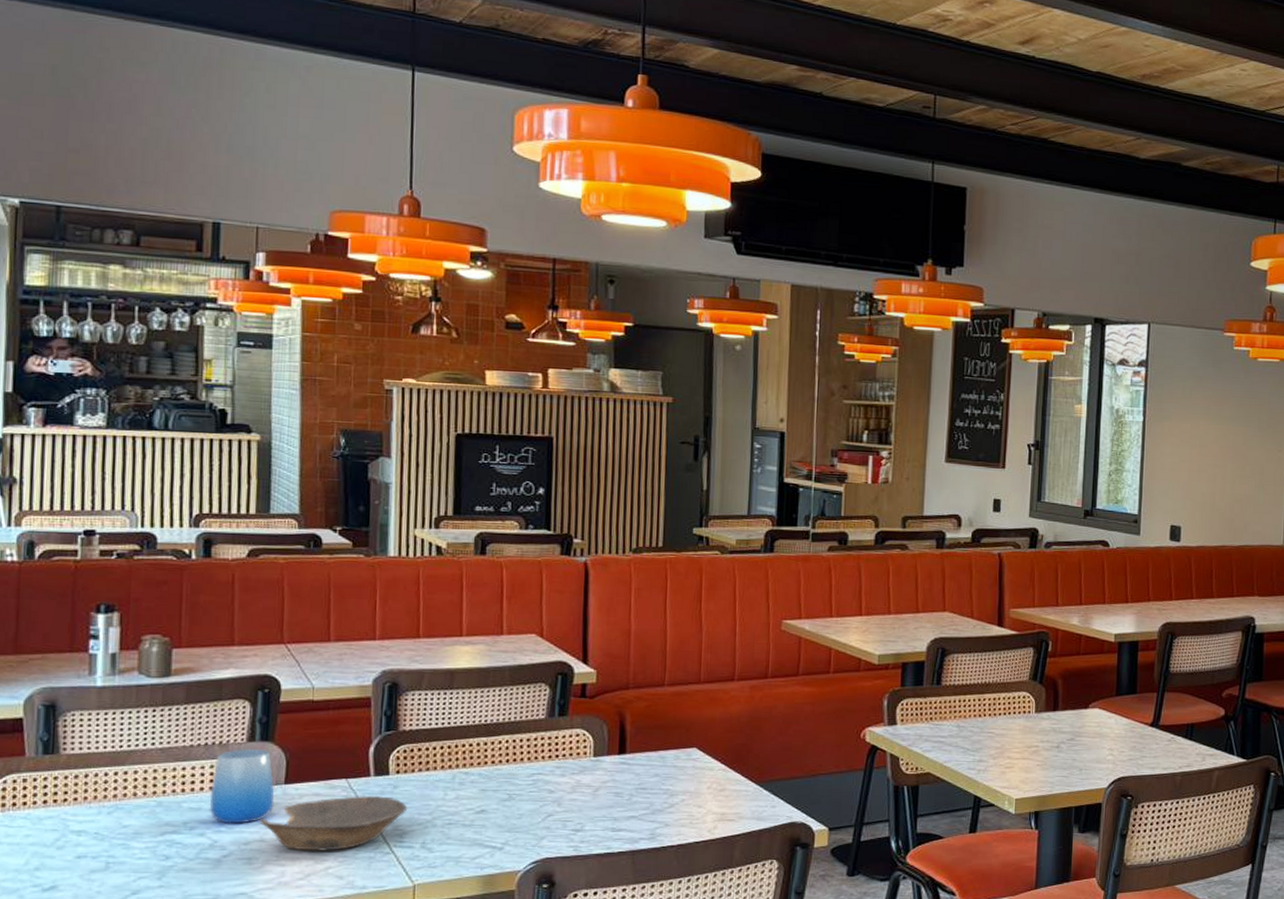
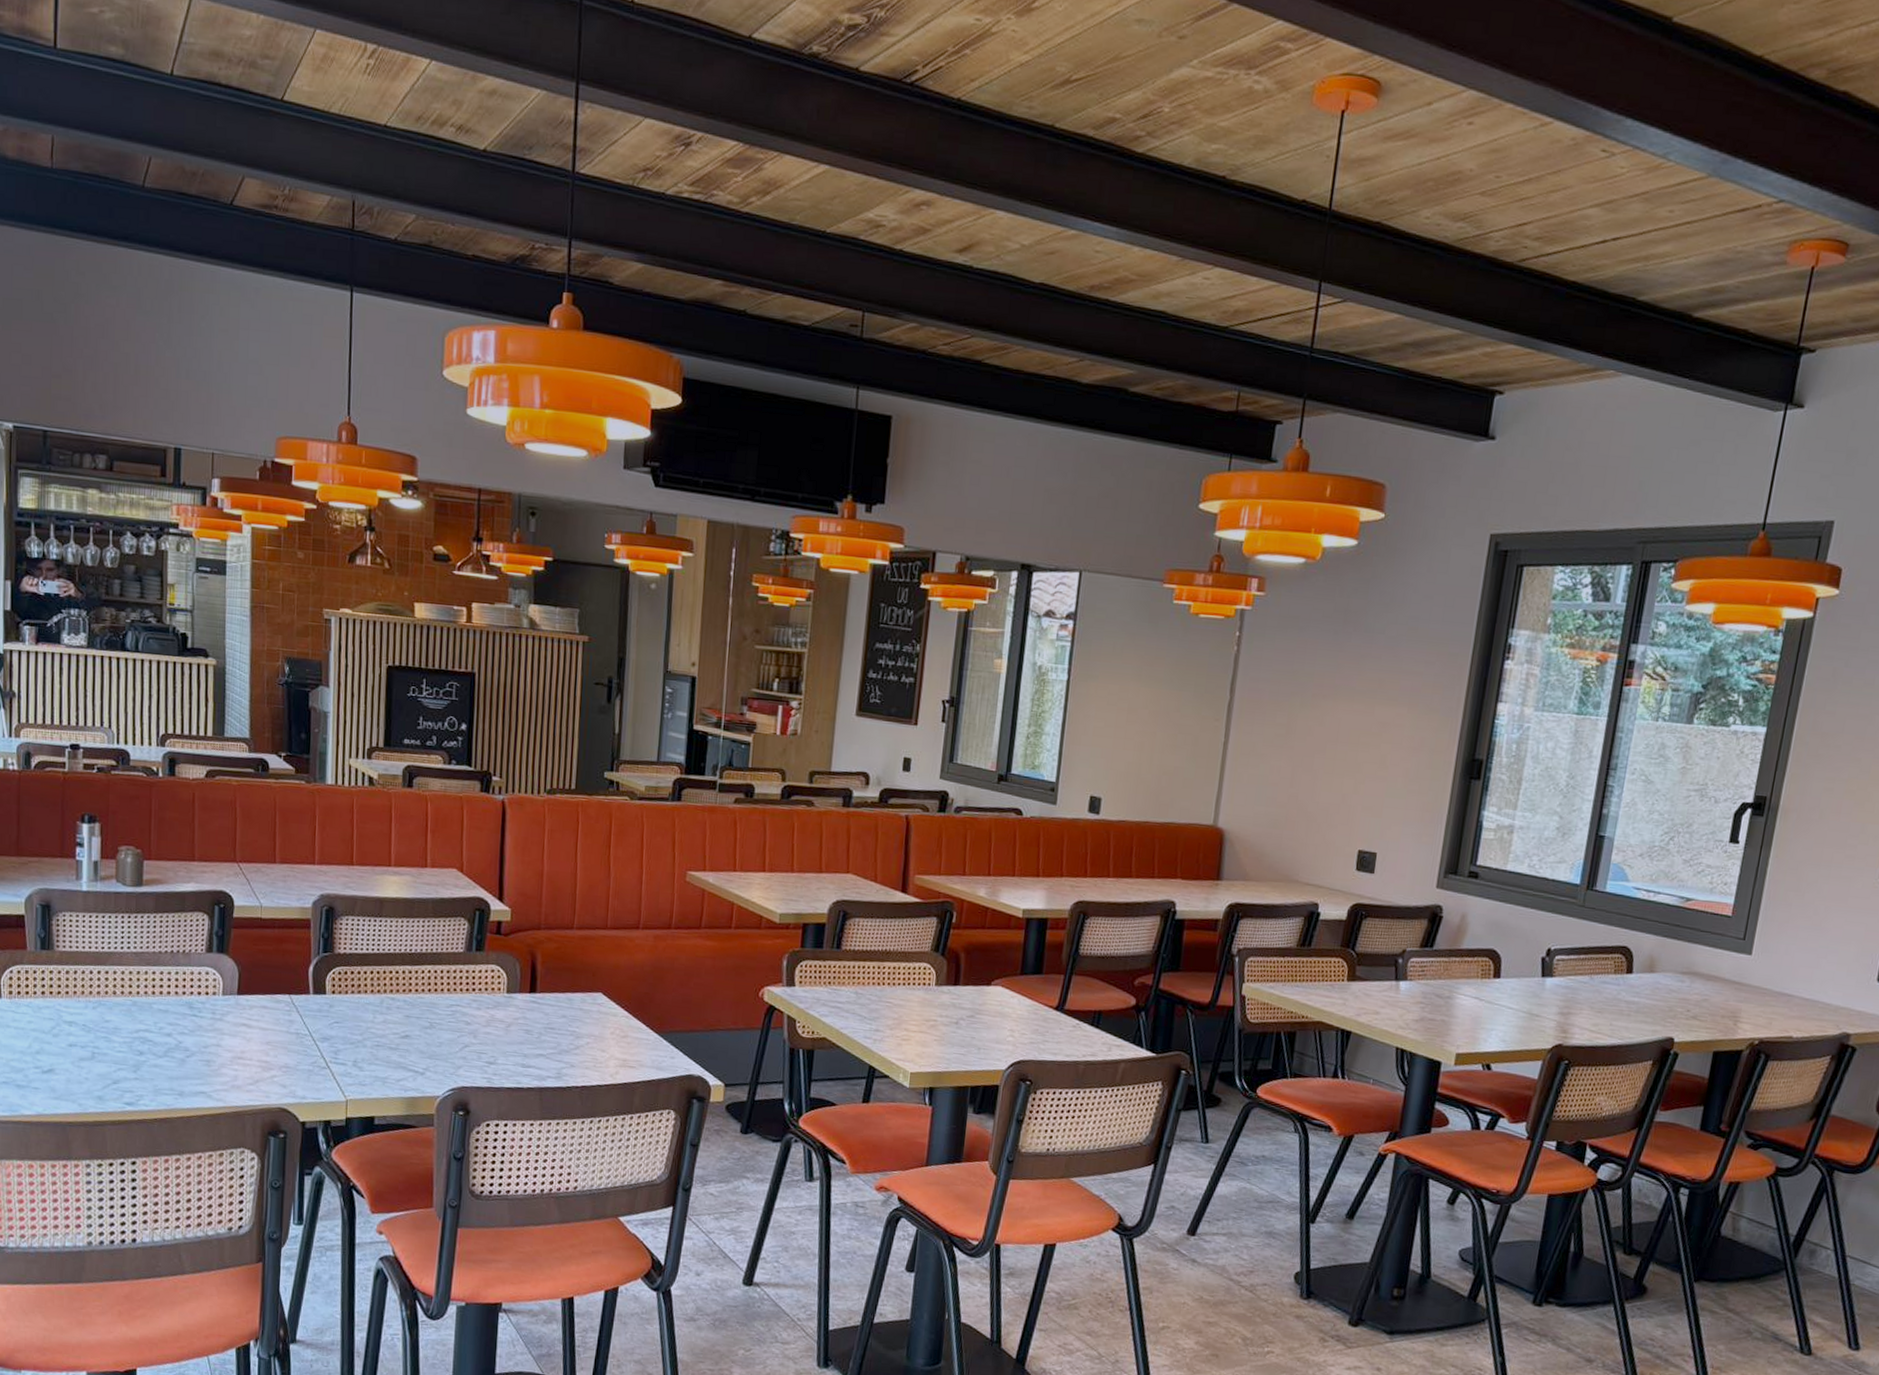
cup: present [209,748,275,824] -> none [175,958,229,1028]
bowl: present [259,796,408,851] -> none [216,1011,342,1061]

